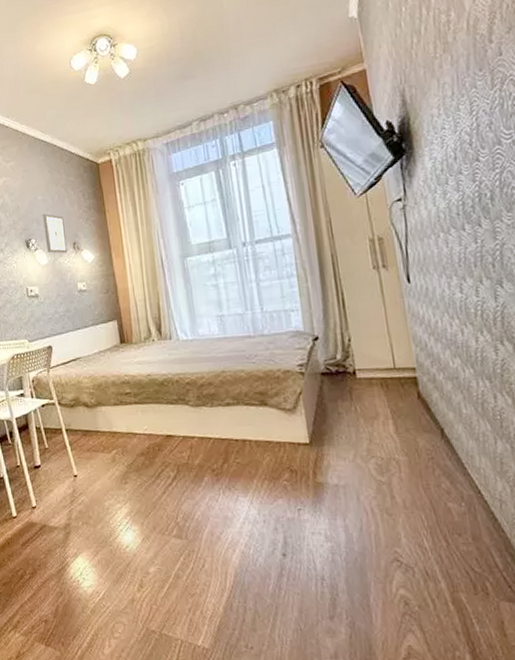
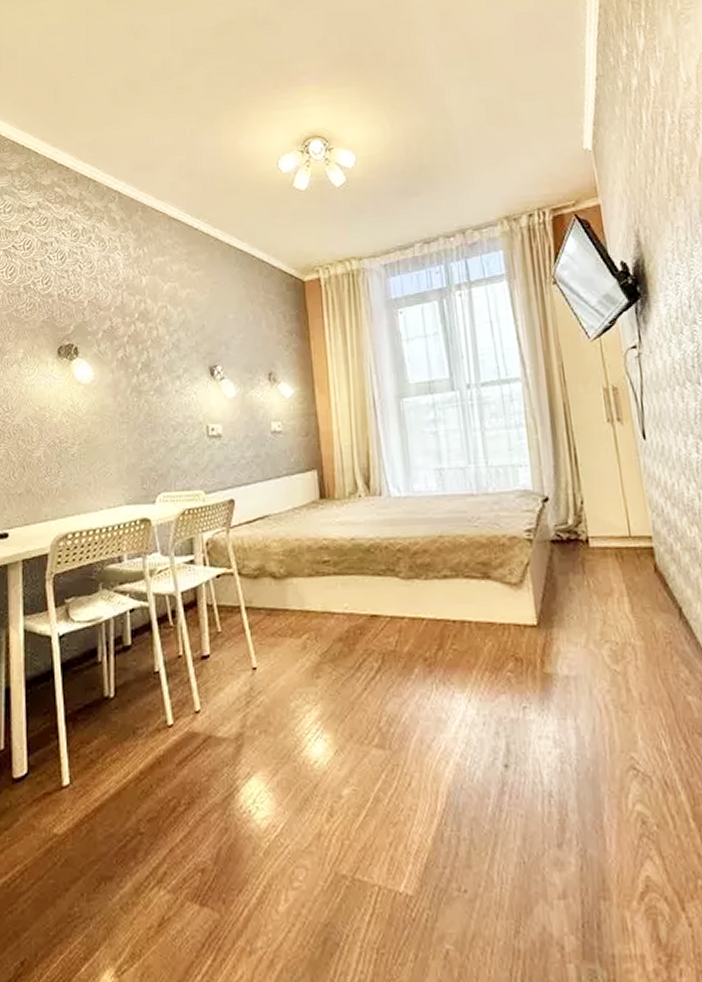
wall art: present [43,214,68,253] -> none [233,336,262,385]

